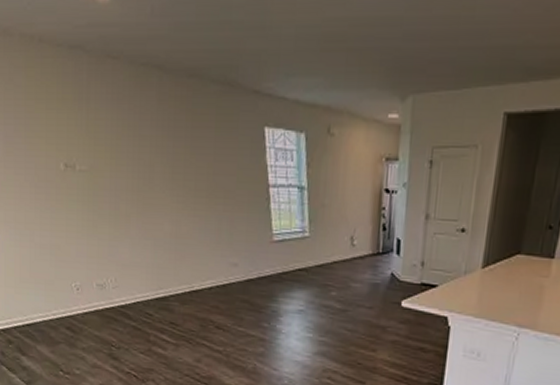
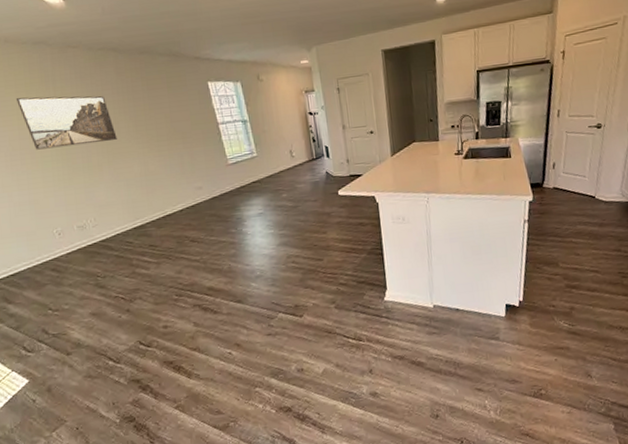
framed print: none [45,115,150,188] -> present [16,96,117,150]

